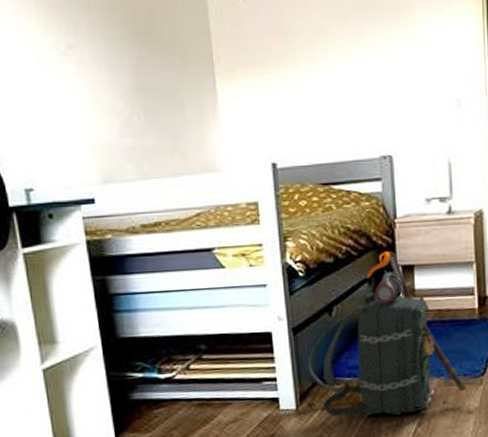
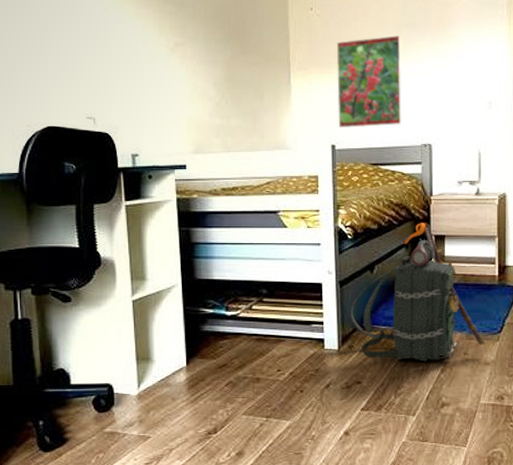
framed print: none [269,21,356,142] -> present [336,35,402,128]

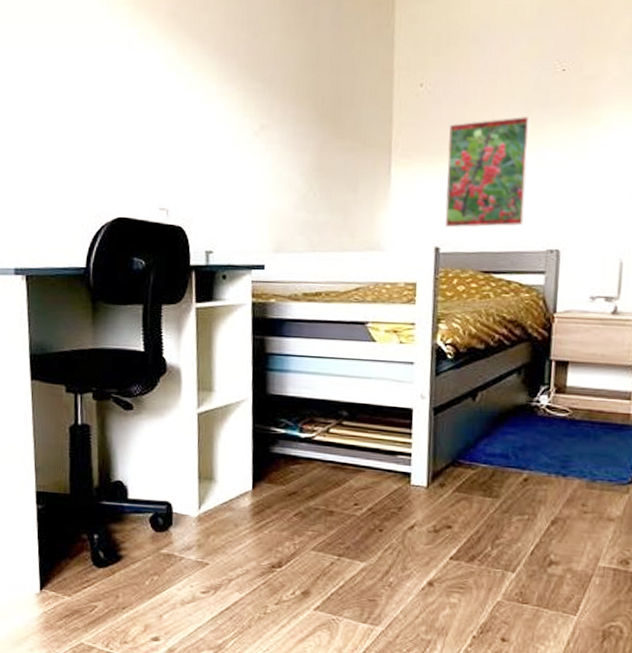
backpack: present [349,223,486,362] -> none [443,344,612,510]

